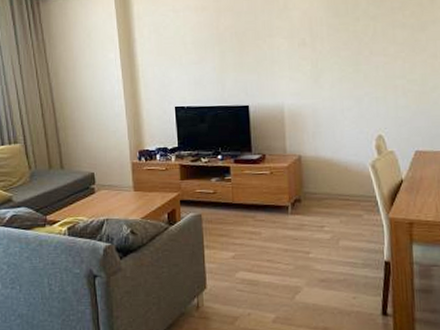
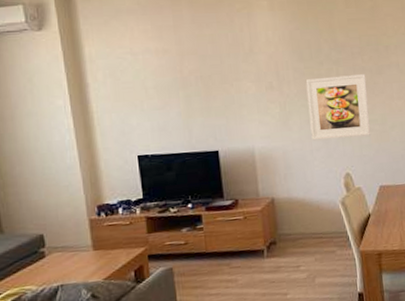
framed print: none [340,31,409,99] -> present [306,74,371,141]

